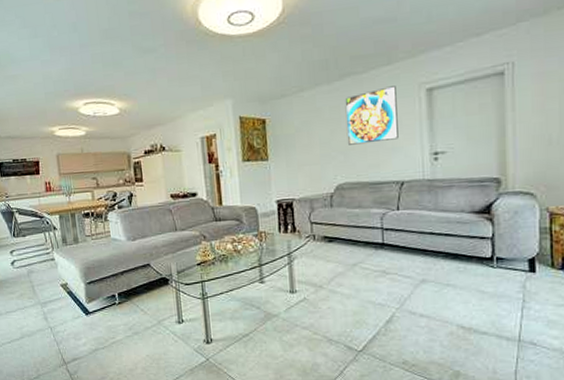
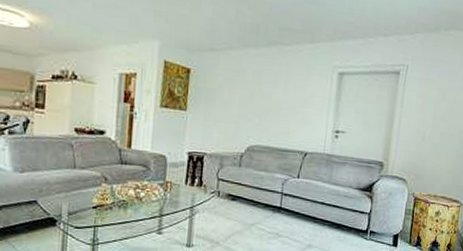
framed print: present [345,86,399,145] -> none [264,63,314,113]

